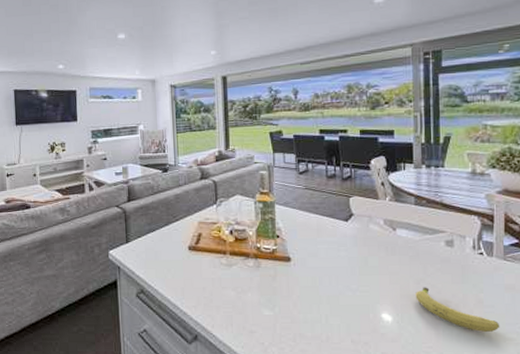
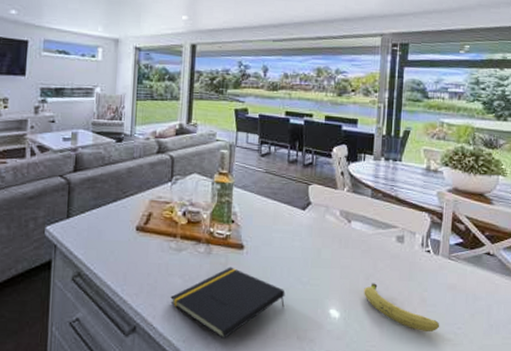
notepad: none [226,278,336,344] -> present [170,266,285,338]

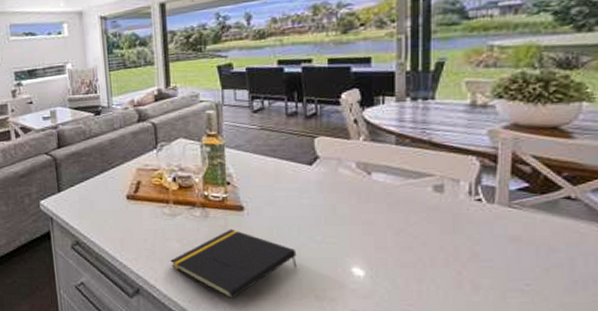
fruit: present [364,283,440,331] -> none [394,238,500,289]

